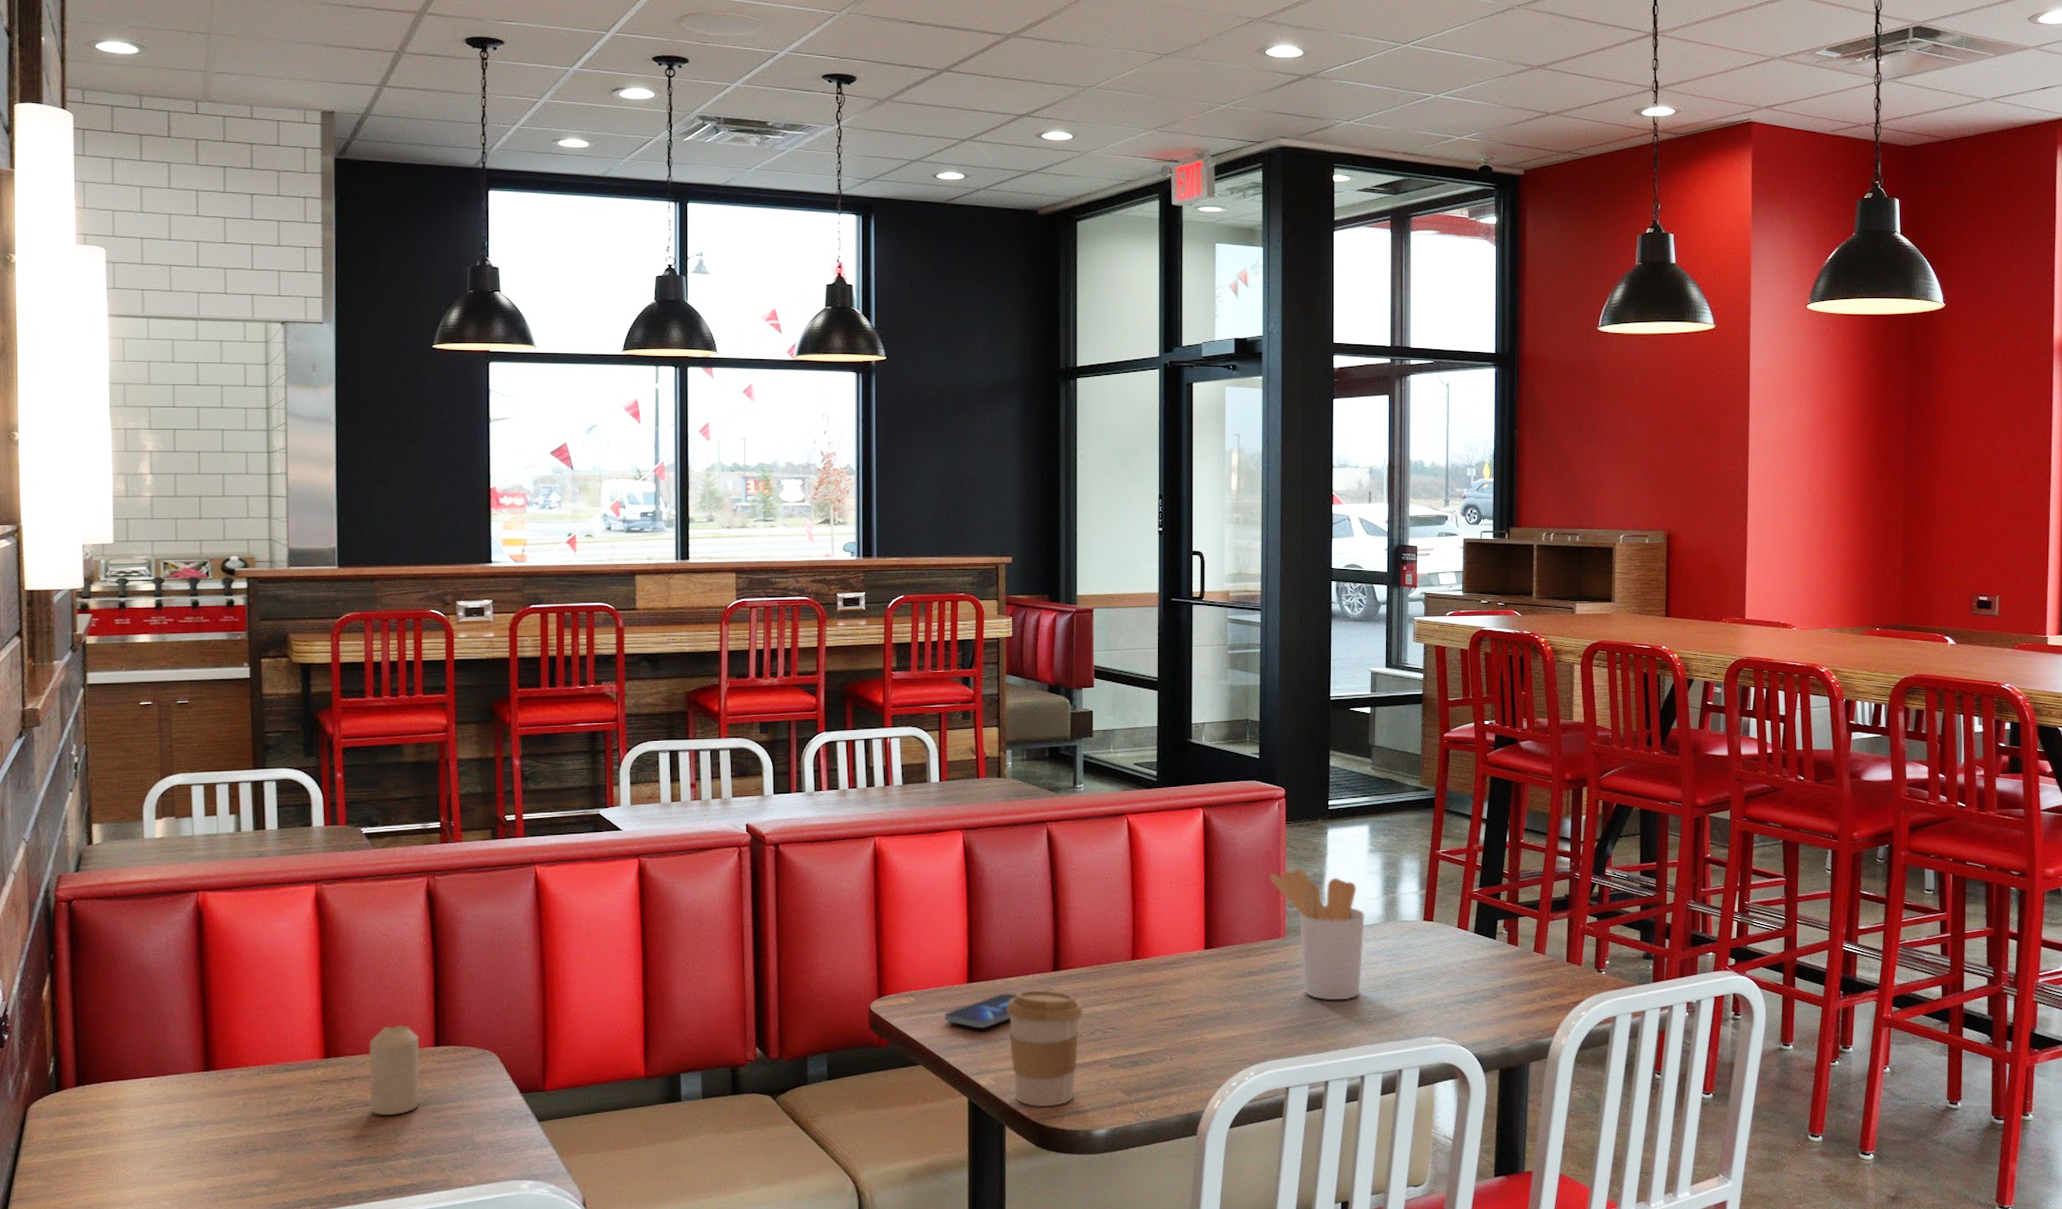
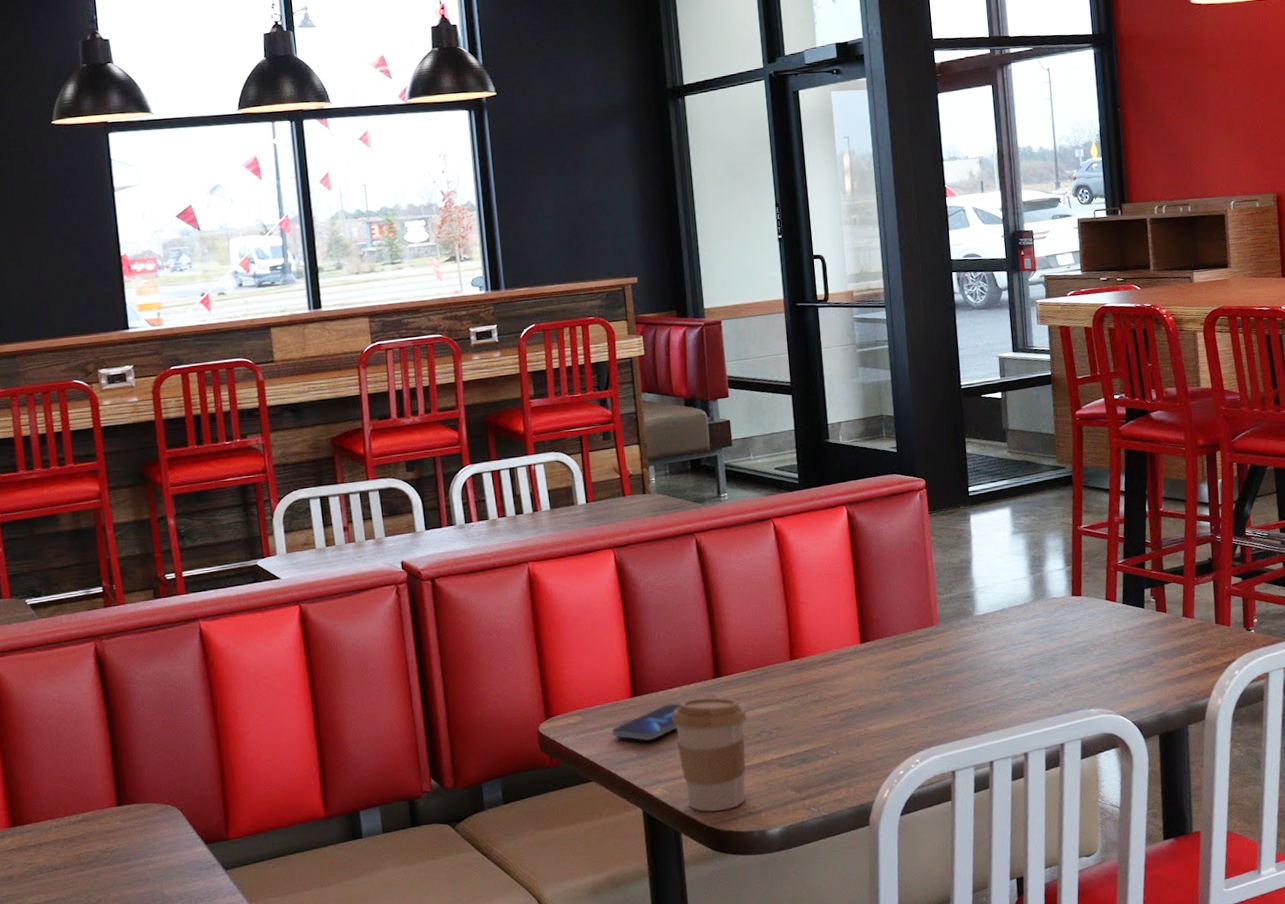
candle: present [369,1025,420,1116] -> none [53,788,108,878]
utensil holder: present [1269,869,1365,1001] -> none [917,556,1017,683]

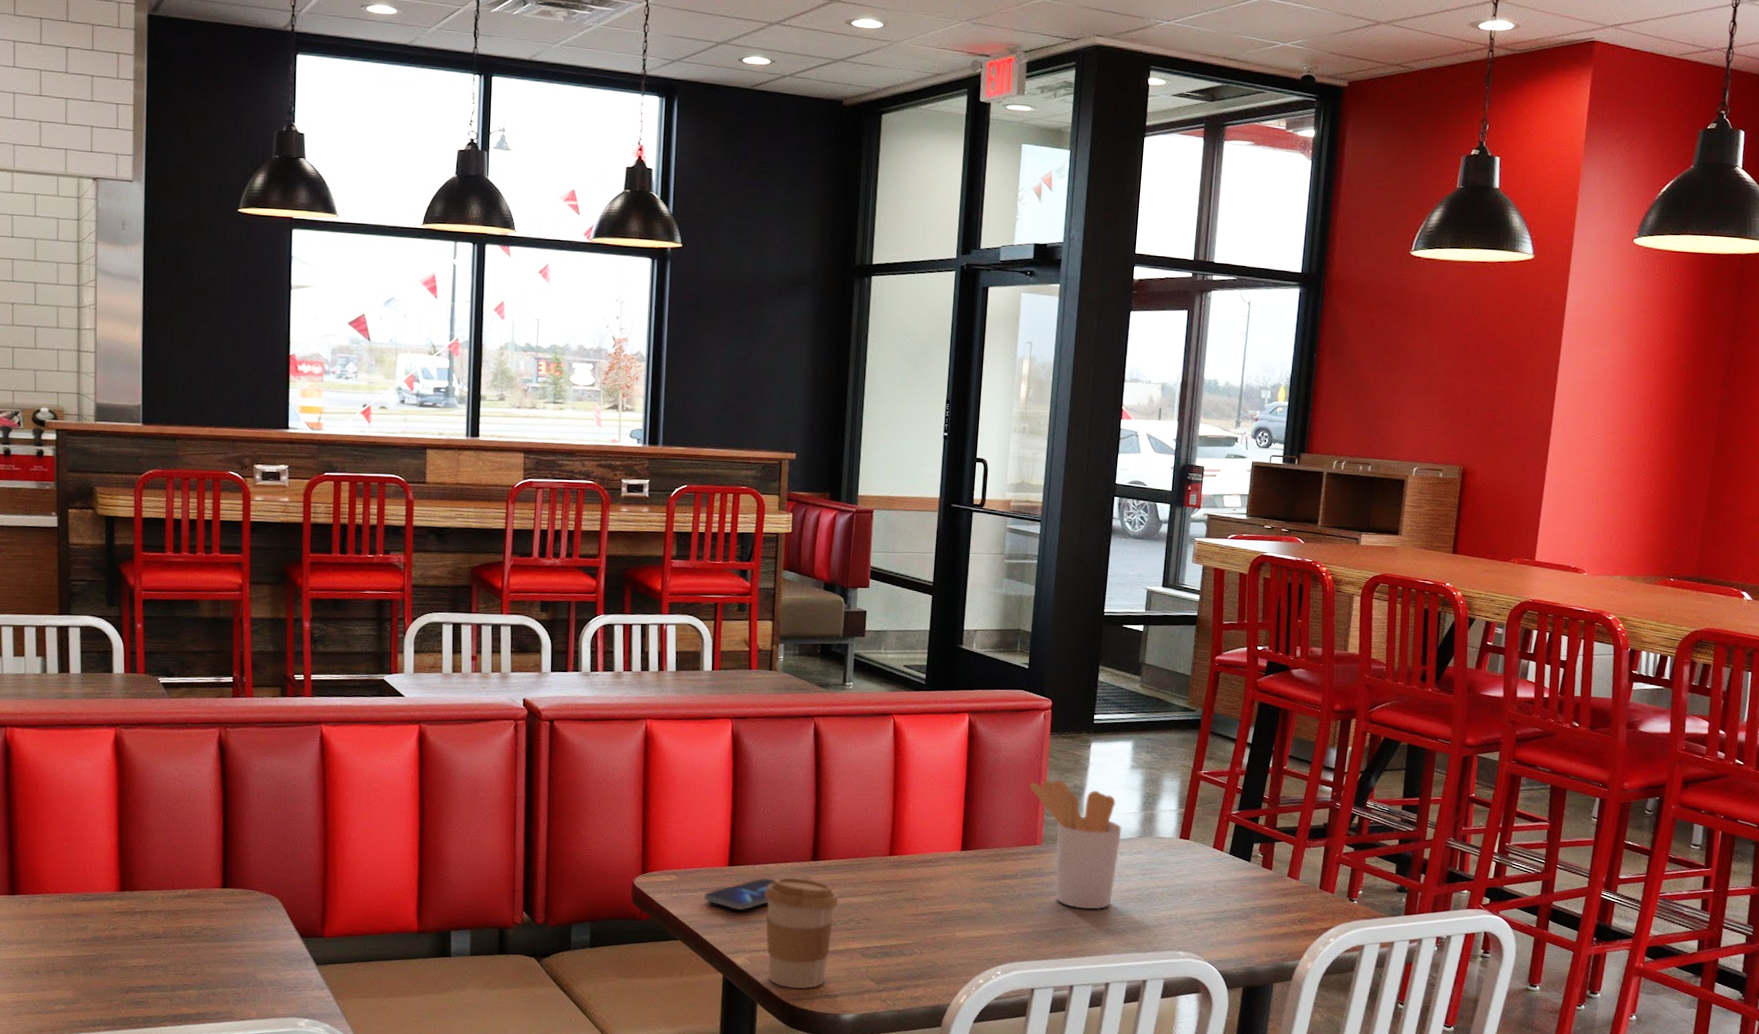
utensil holder: none [917,556,1017,683] -> present [1030,779,1122,910]

